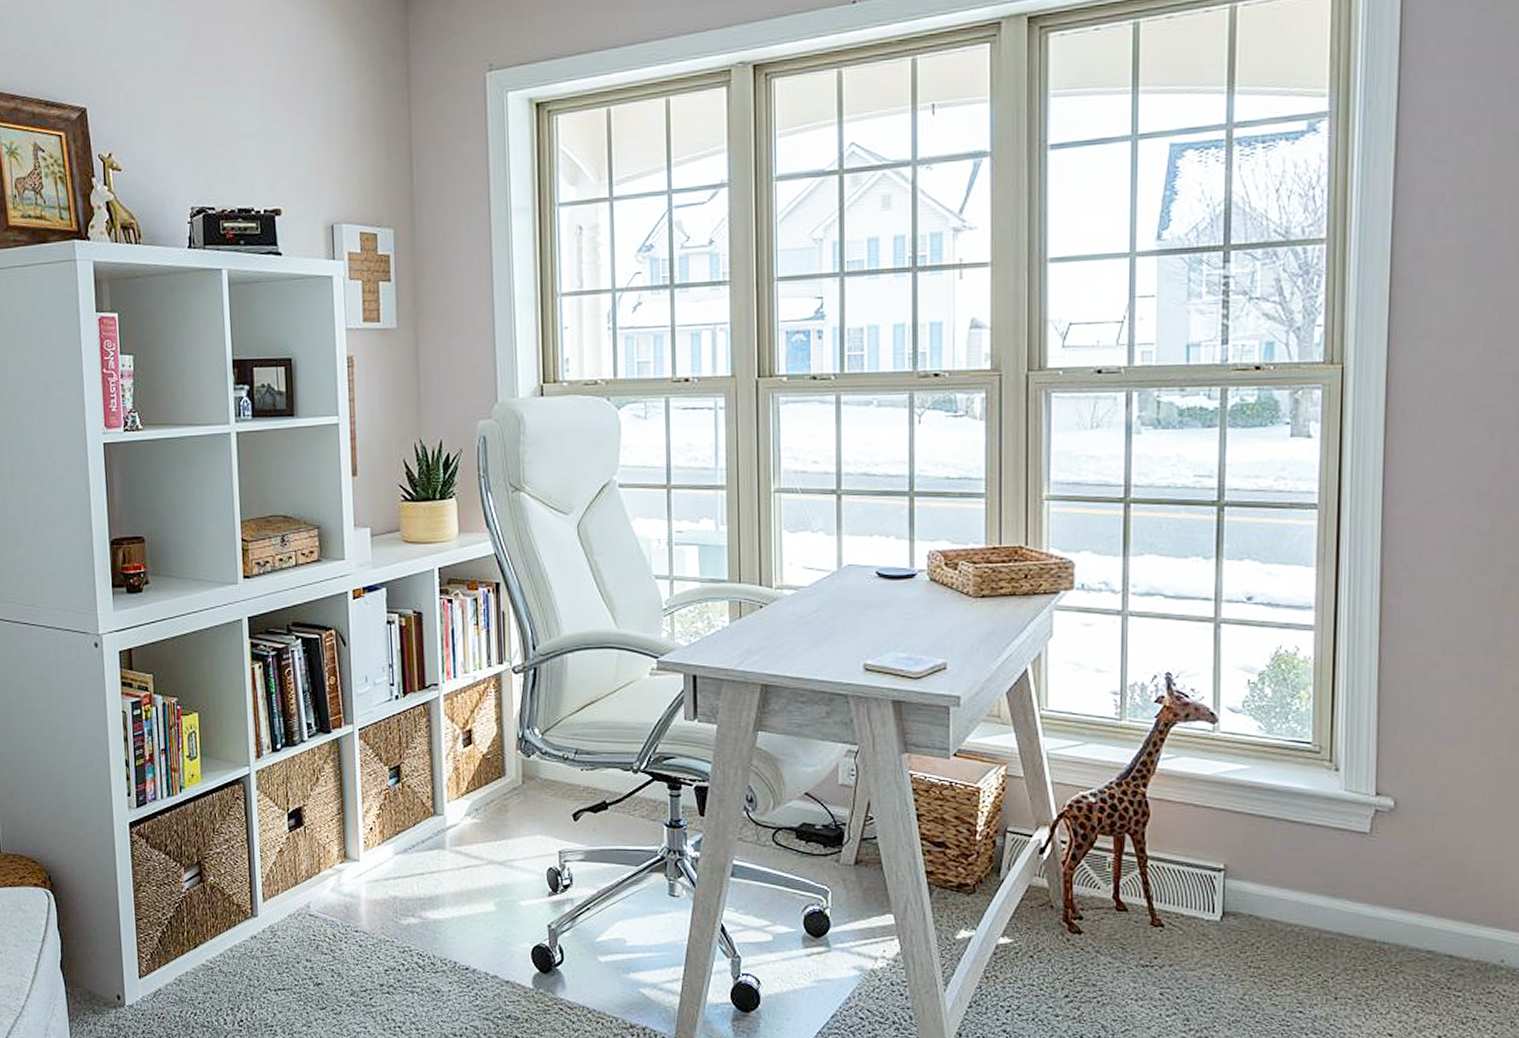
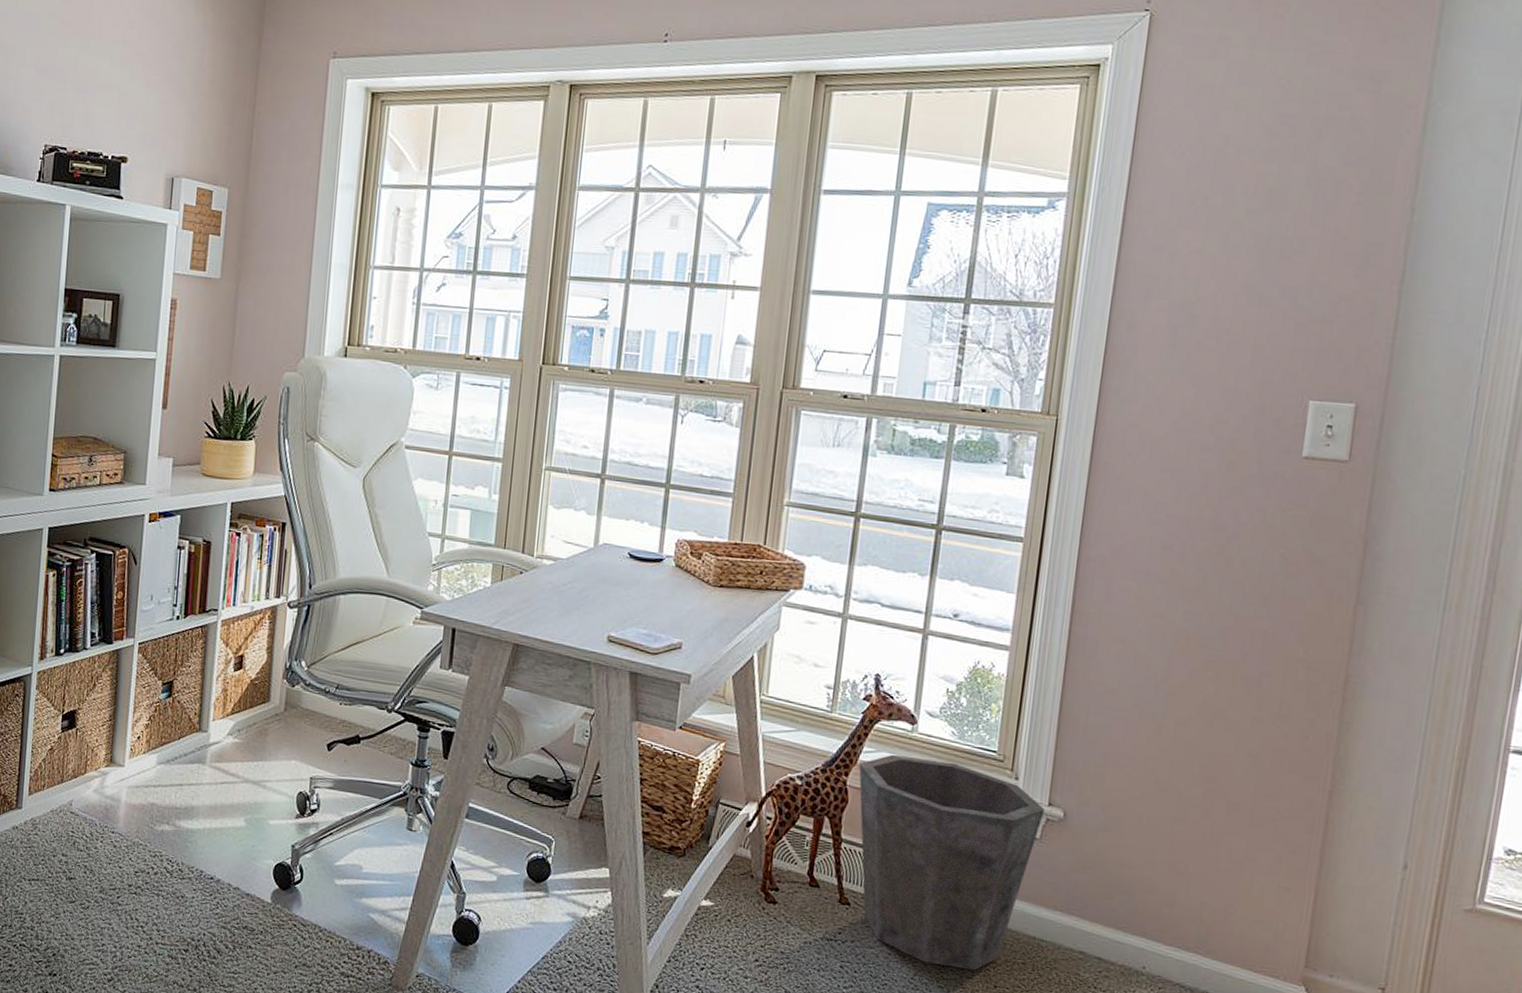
waste bin: none [1157,758,1372,983] -> present [858,754,1044,971]

